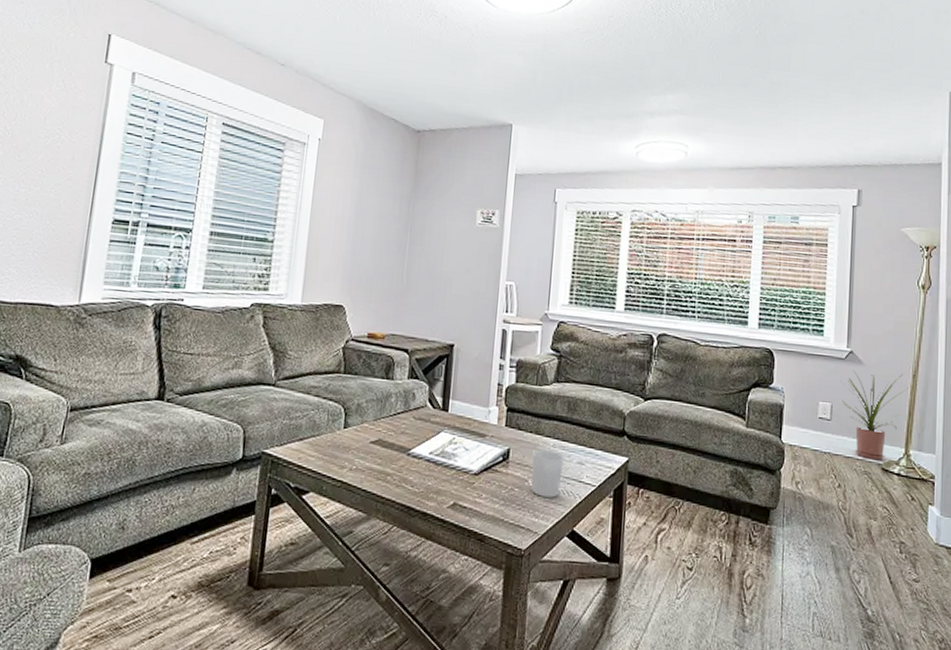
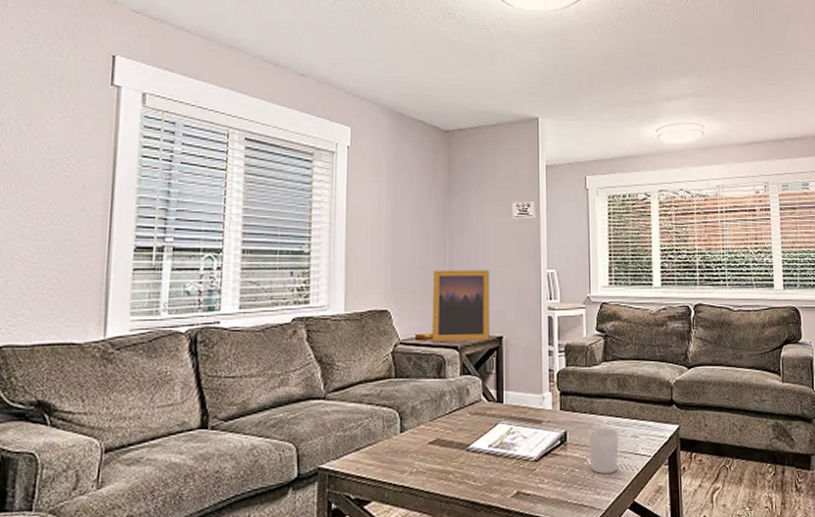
picture frame: none [383,270,448,347] -> present [432,270,490,342]

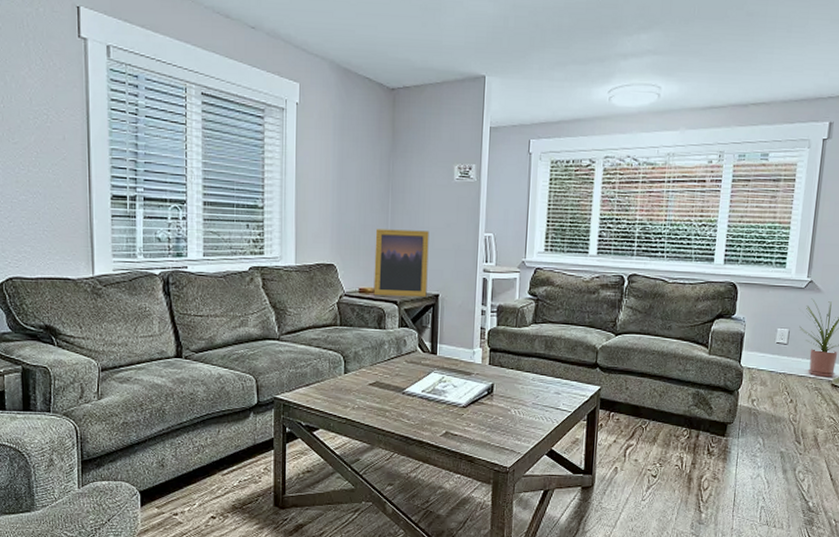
candle holder: present [589,428,620,474] -> none [513,383,543,423]

